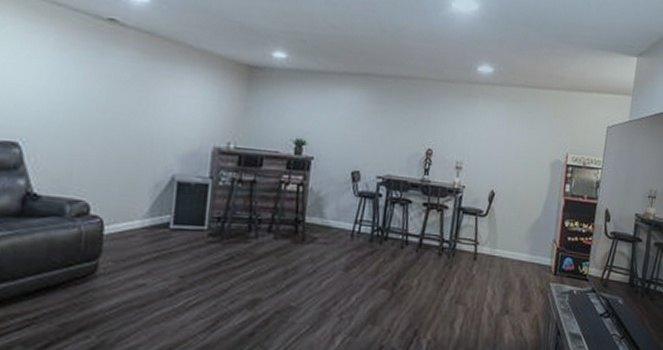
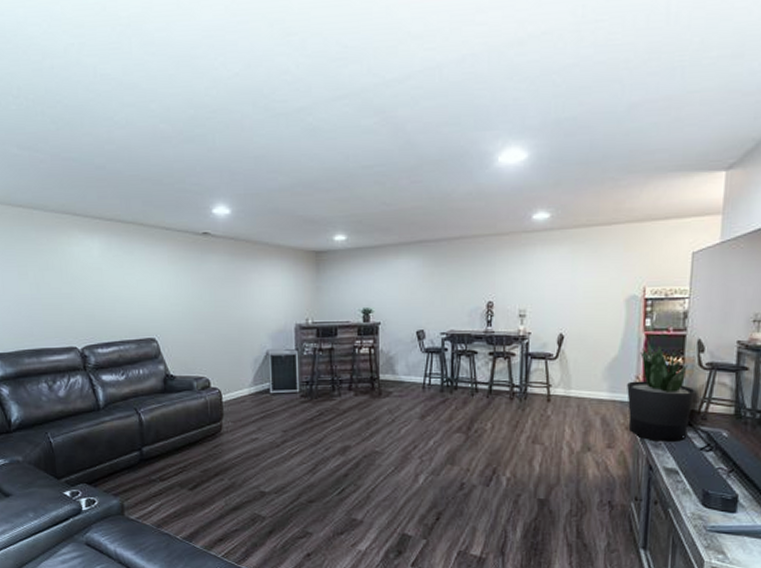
planter: none [543,206,601,309] -> present [627,341,696,443]

